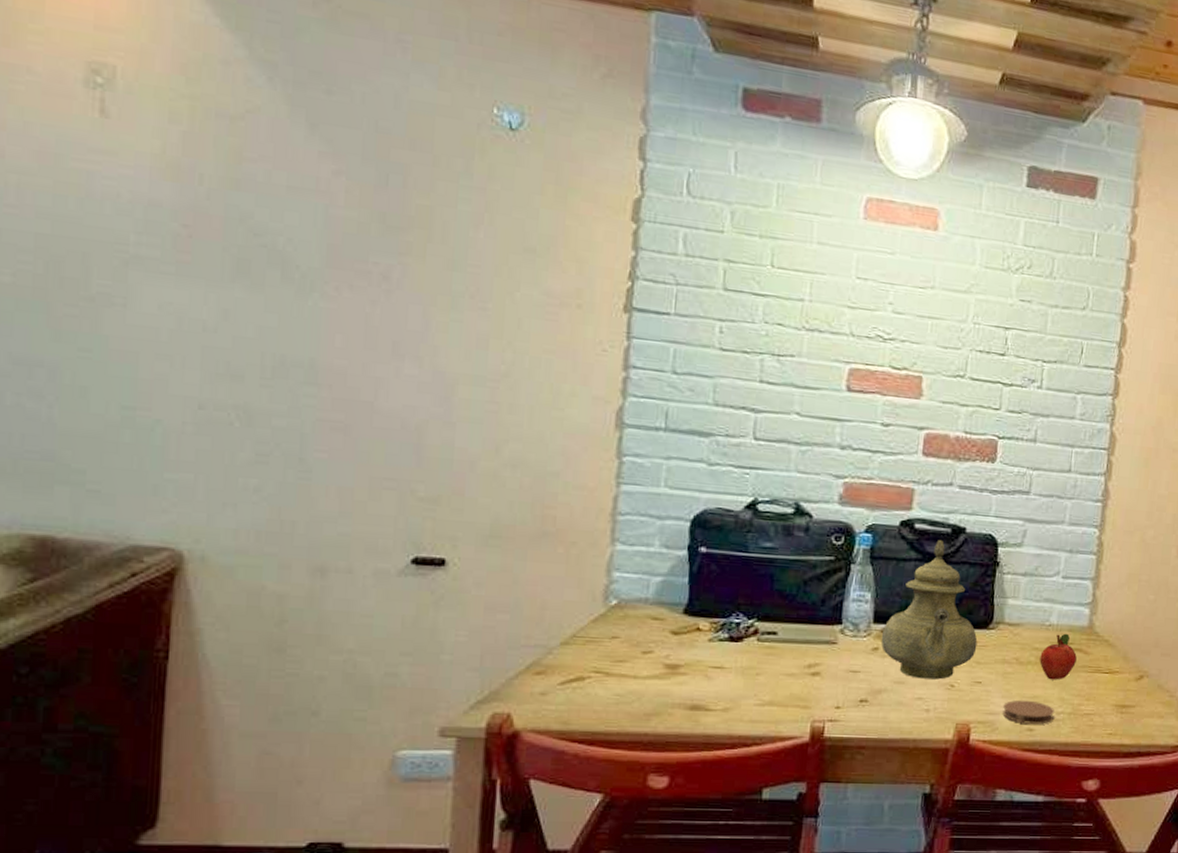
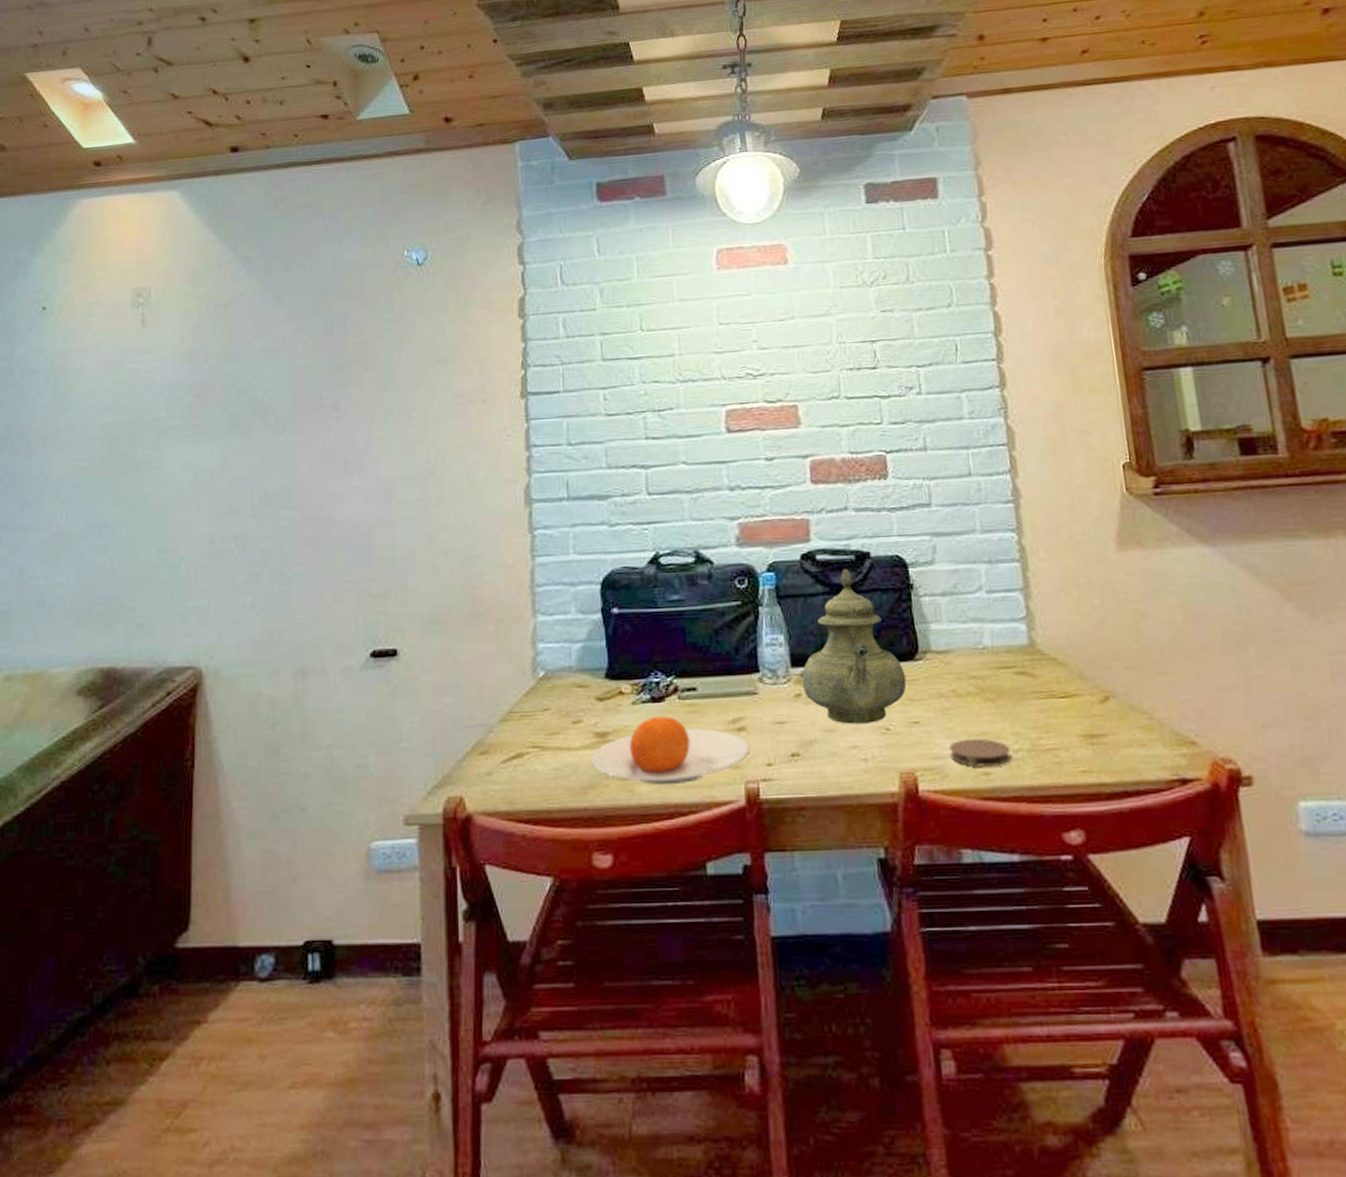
plate: none [657,655,822,719] -> present [591,716,750,786]
fruit: present [1039,633,1077,680] -> none [979,655,1024,712]

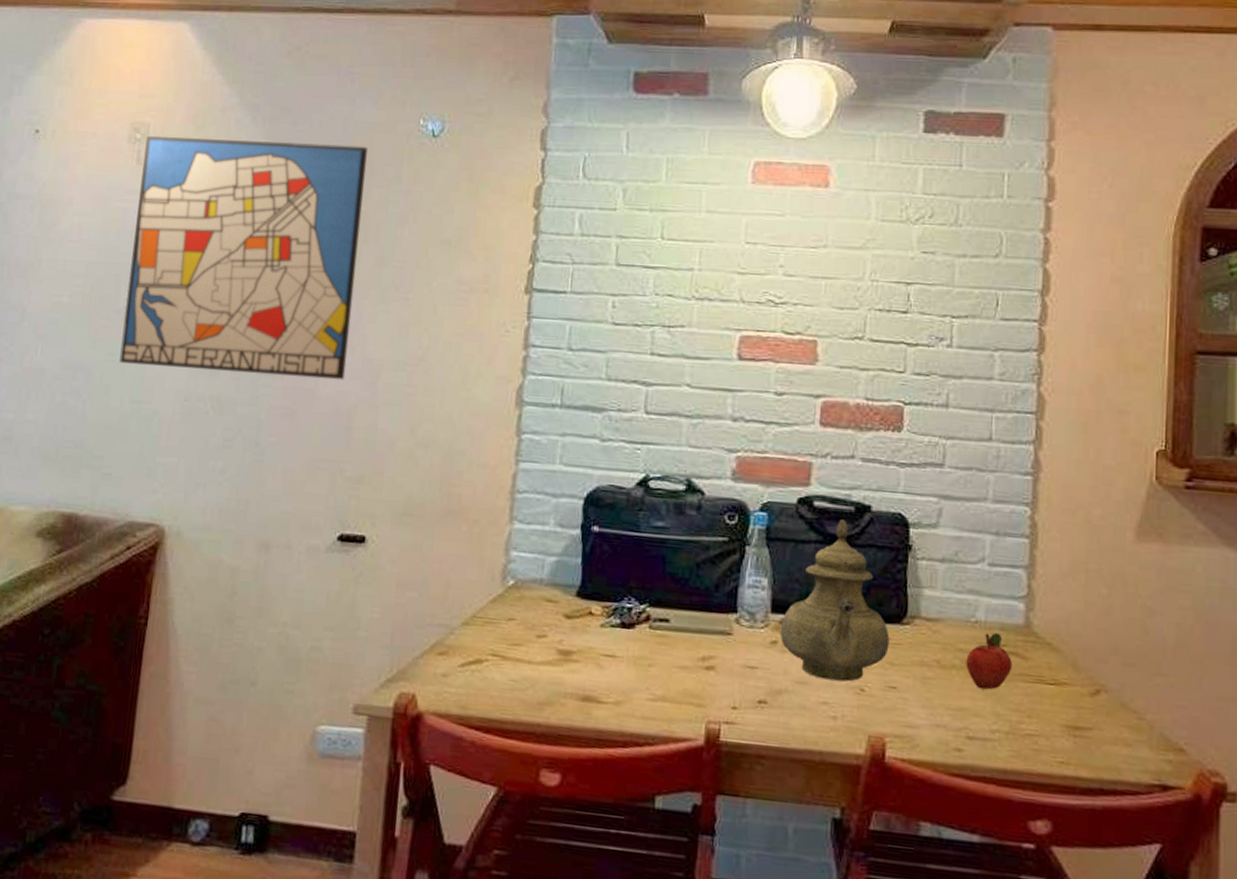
wall art: none [142,282,361,516] -> present [119,135,368,381]
plate: present [591,716,750,786] -> none [550,642,717,714]
coaster: present [949,738,1011,767] -> none [924,711,987,744]
fruit: none [979,655,1024,712] -> present [966,632,1012,690]

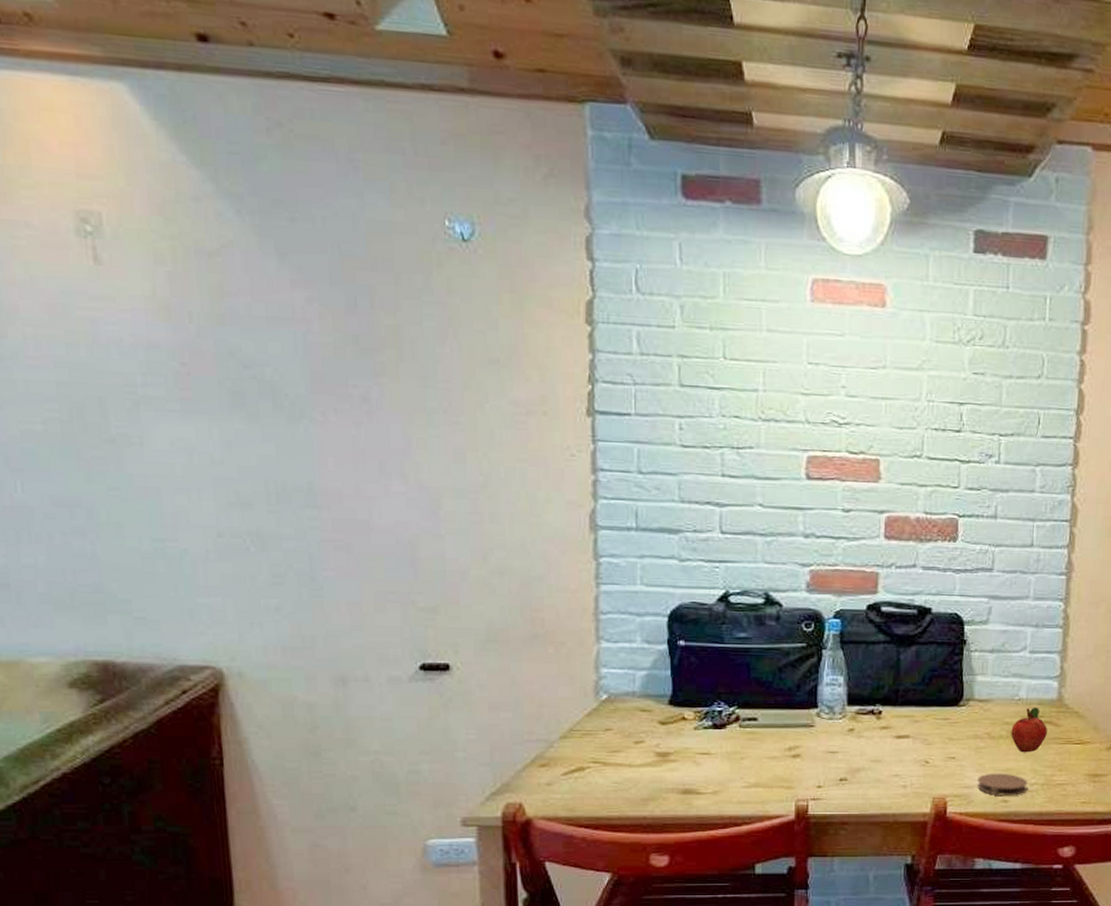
wall art: present [119,135,368,381] -> none [100,227,402,510]
teapot: present [779,520,890,682] -> none [856,622,949,757]
coaster: none [924,711,987,744] -> present [977,773,1028,796]

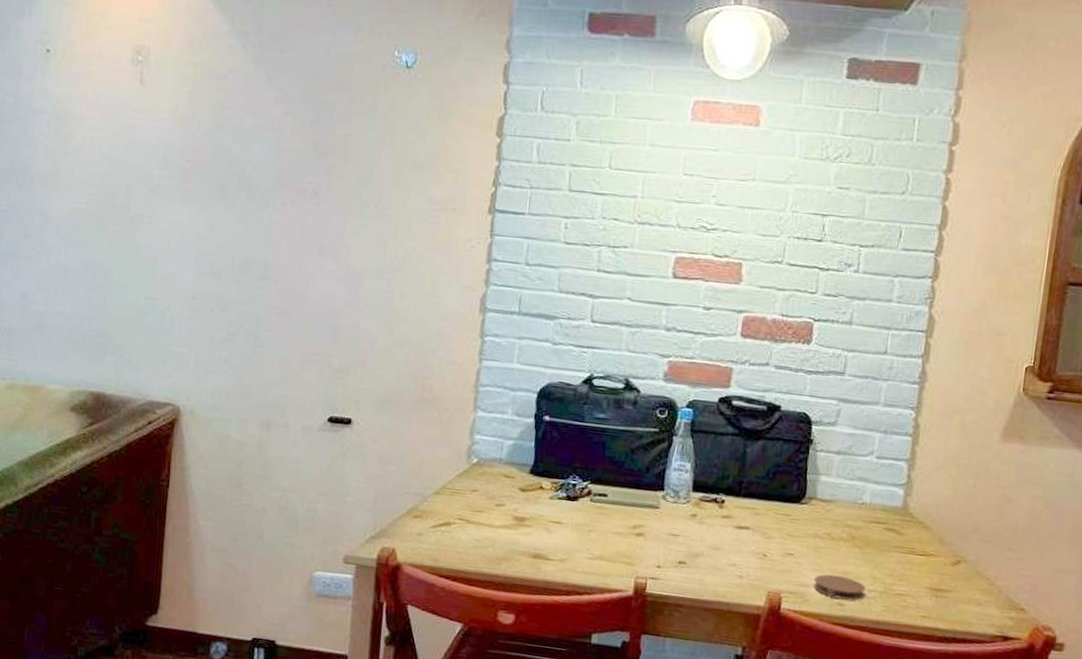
fruit: present [1011,707,1047,753] -> none [851,512,890,558]

